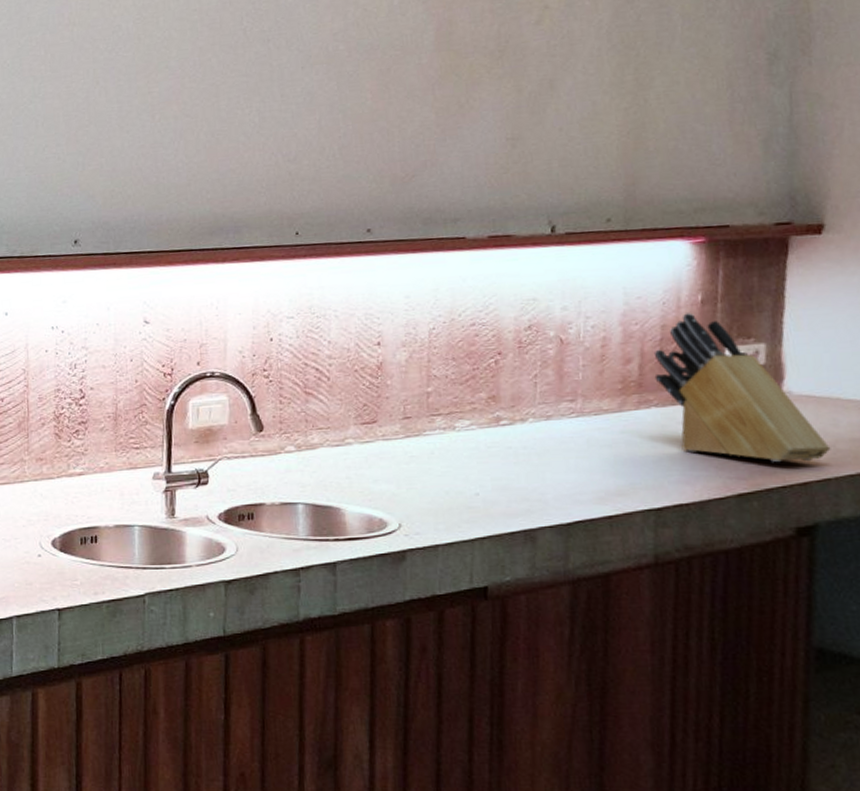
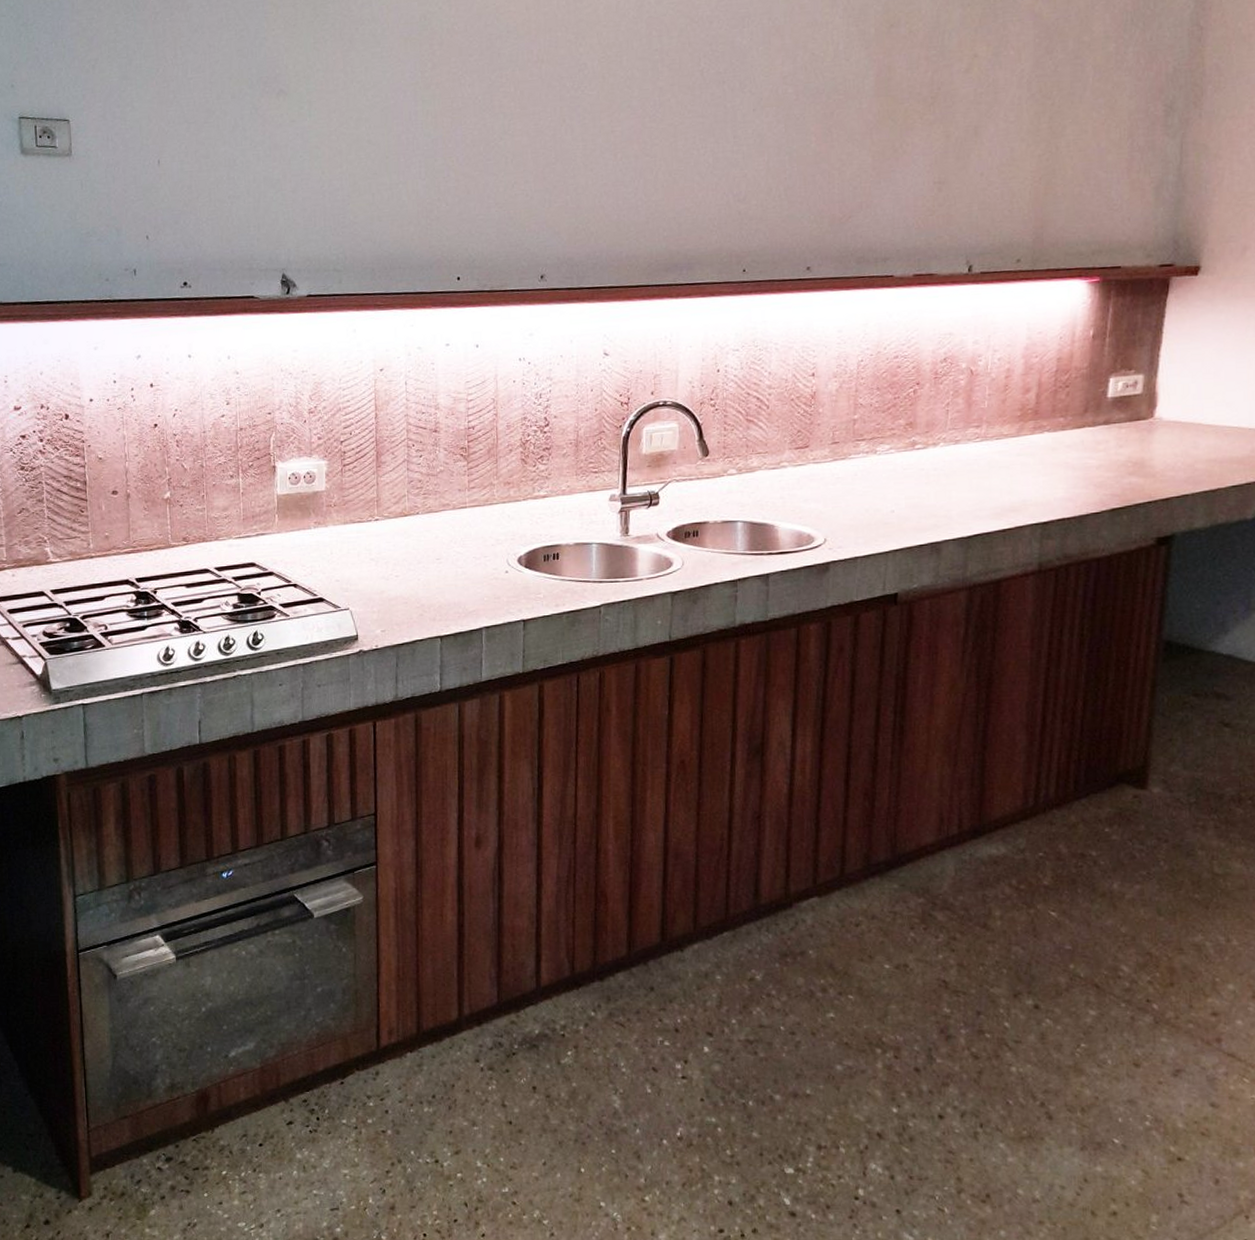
knife block: present [653,313,831,462] -> none [1049,347,1191,480]

